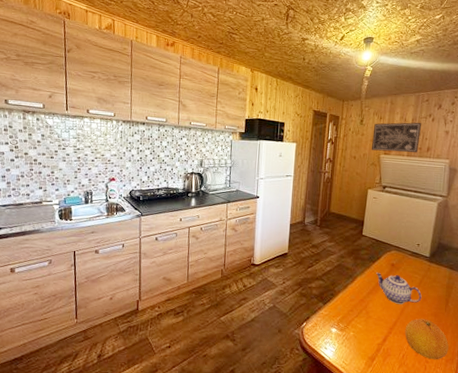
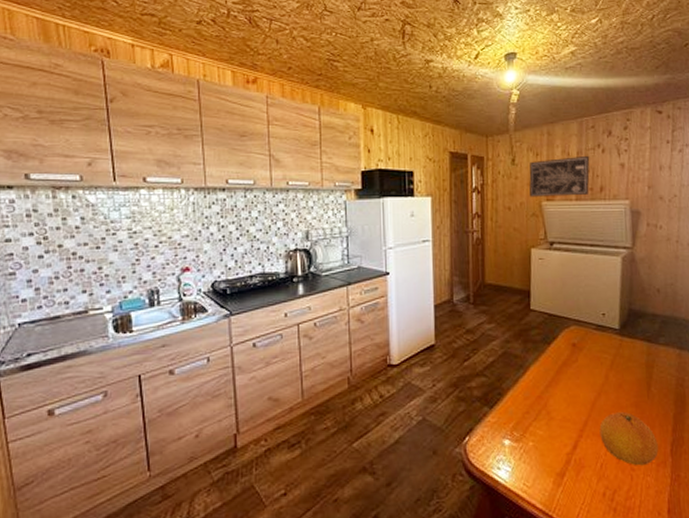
teapot: present [375,273,422,304] -> none [553,356,616,397]

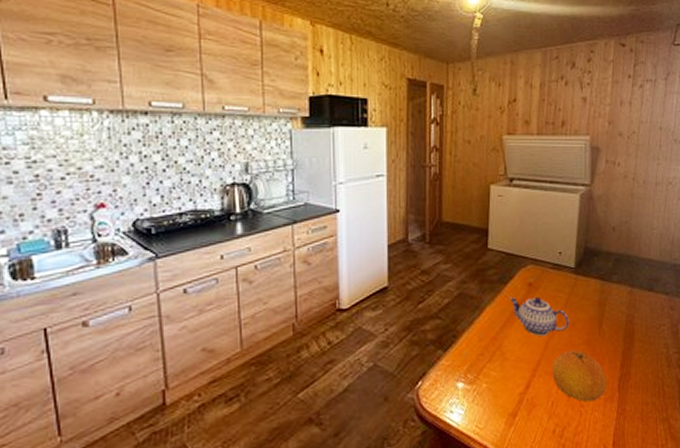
wall art: present [529,155,590,197] -> none [489,87,553,130]
teapot: none [553,356,616,397] -> present [509,296,569,336]

